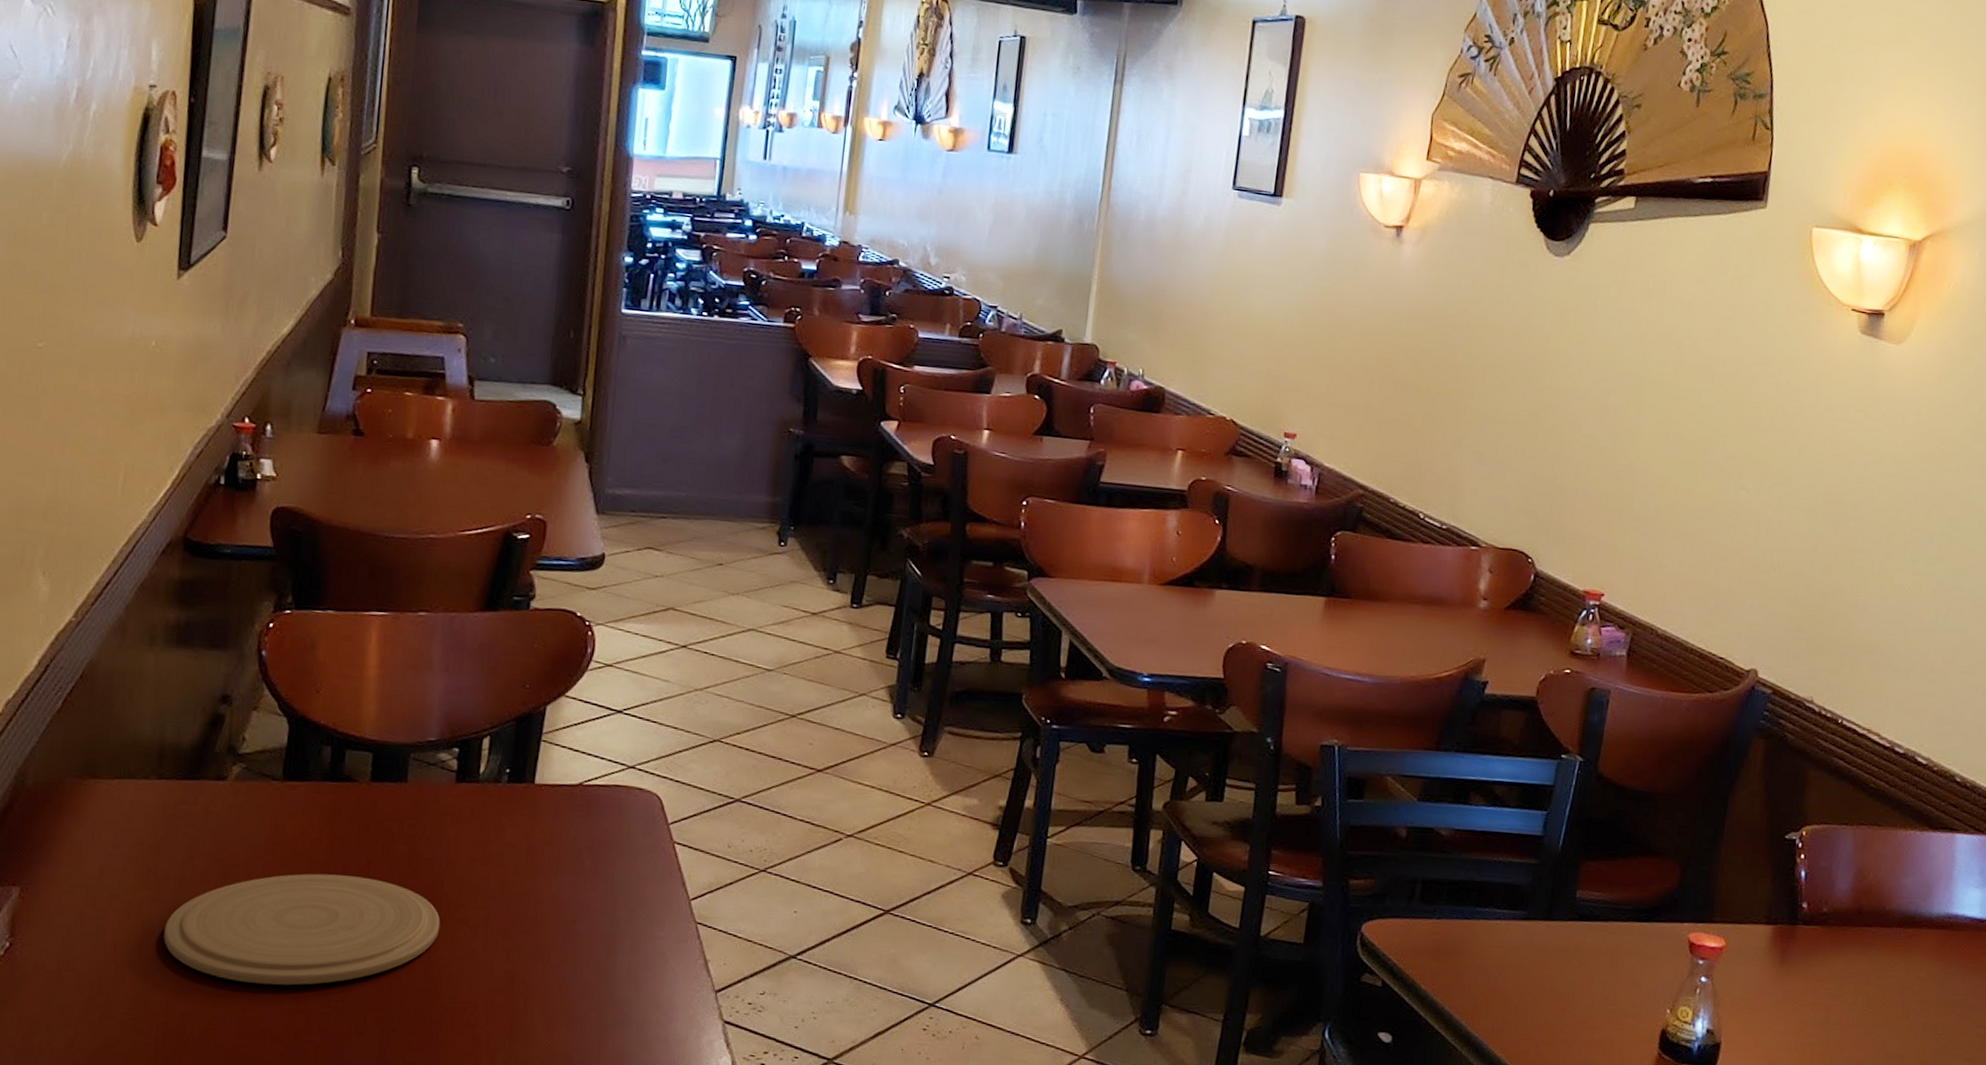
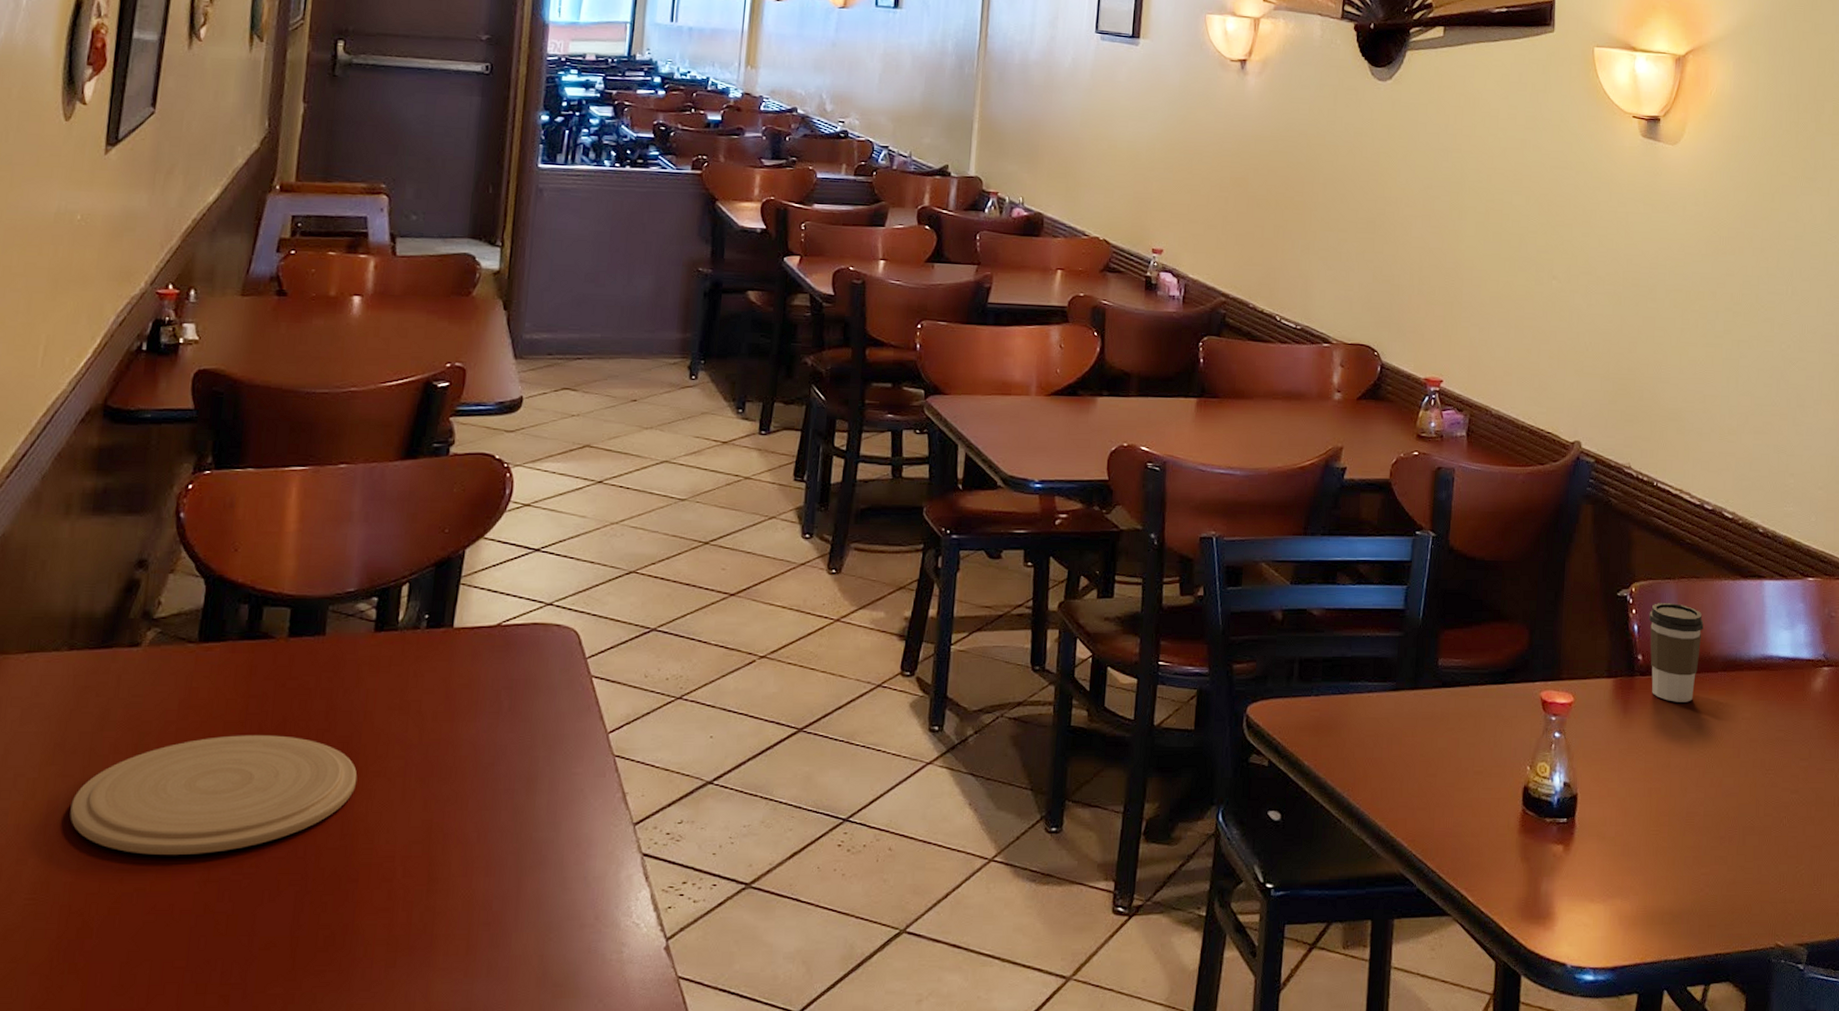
coffee cup: none [1815,849,1882,957] -> present [1649,603,1704,702]

